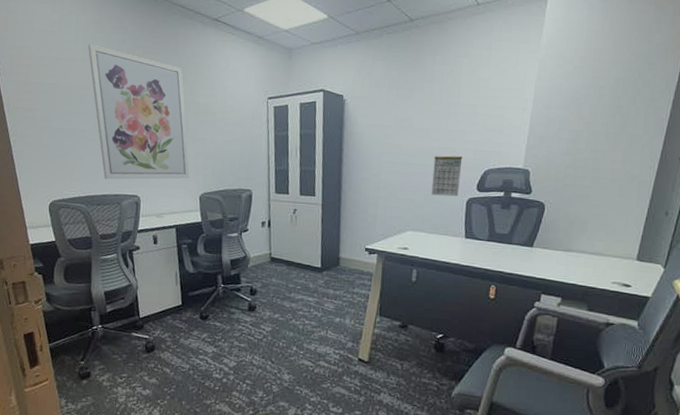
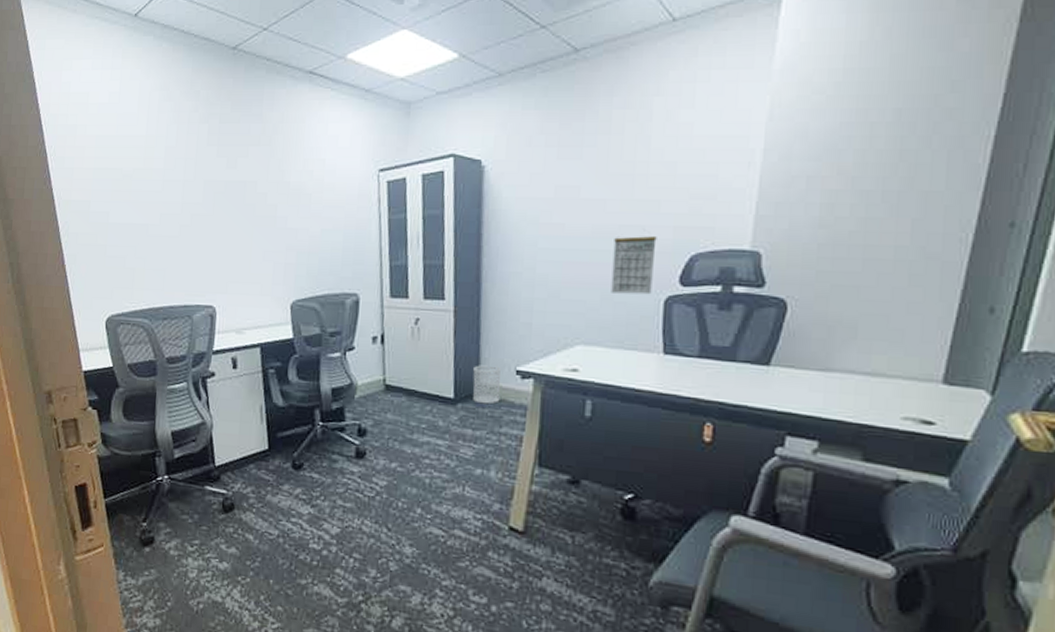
wall art: present [87,44,190,180] -> none [152,116,278,287]
wastebasket: none [334,244,354,272] -> present [472,365,501,405]

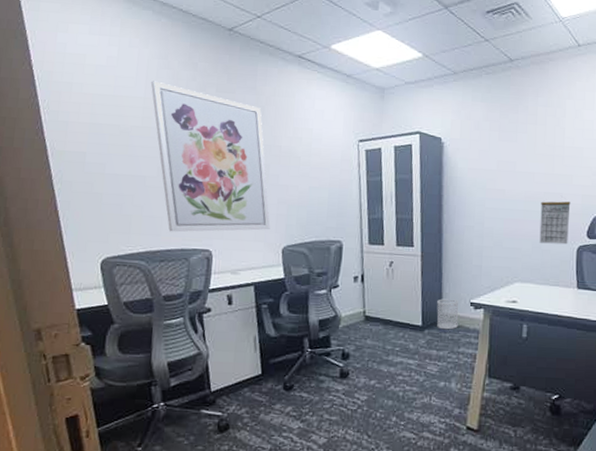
wall art: none [152,116,278,287] -> present [150,81,270,232]

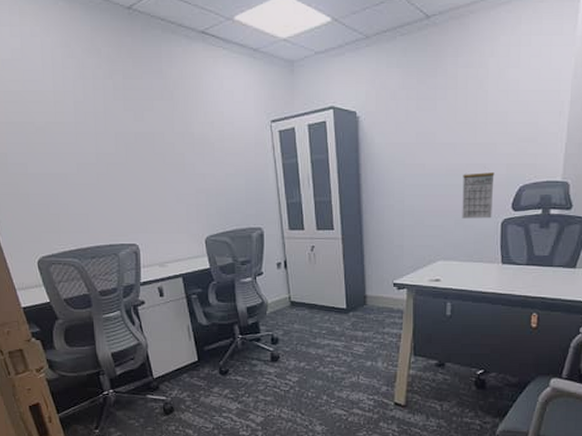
wall art: present [150,81,270,232] -> none [57,72,192,228]
wastebasket: present [436,298,459,330] -> none [360,281,382,311]

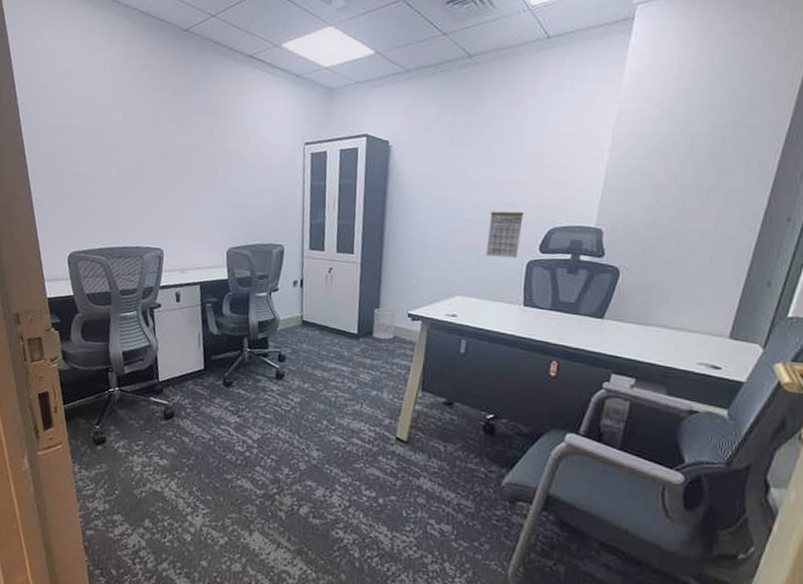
wastebasket: none [360,281,382,311] -> present [373,308,396,340]

